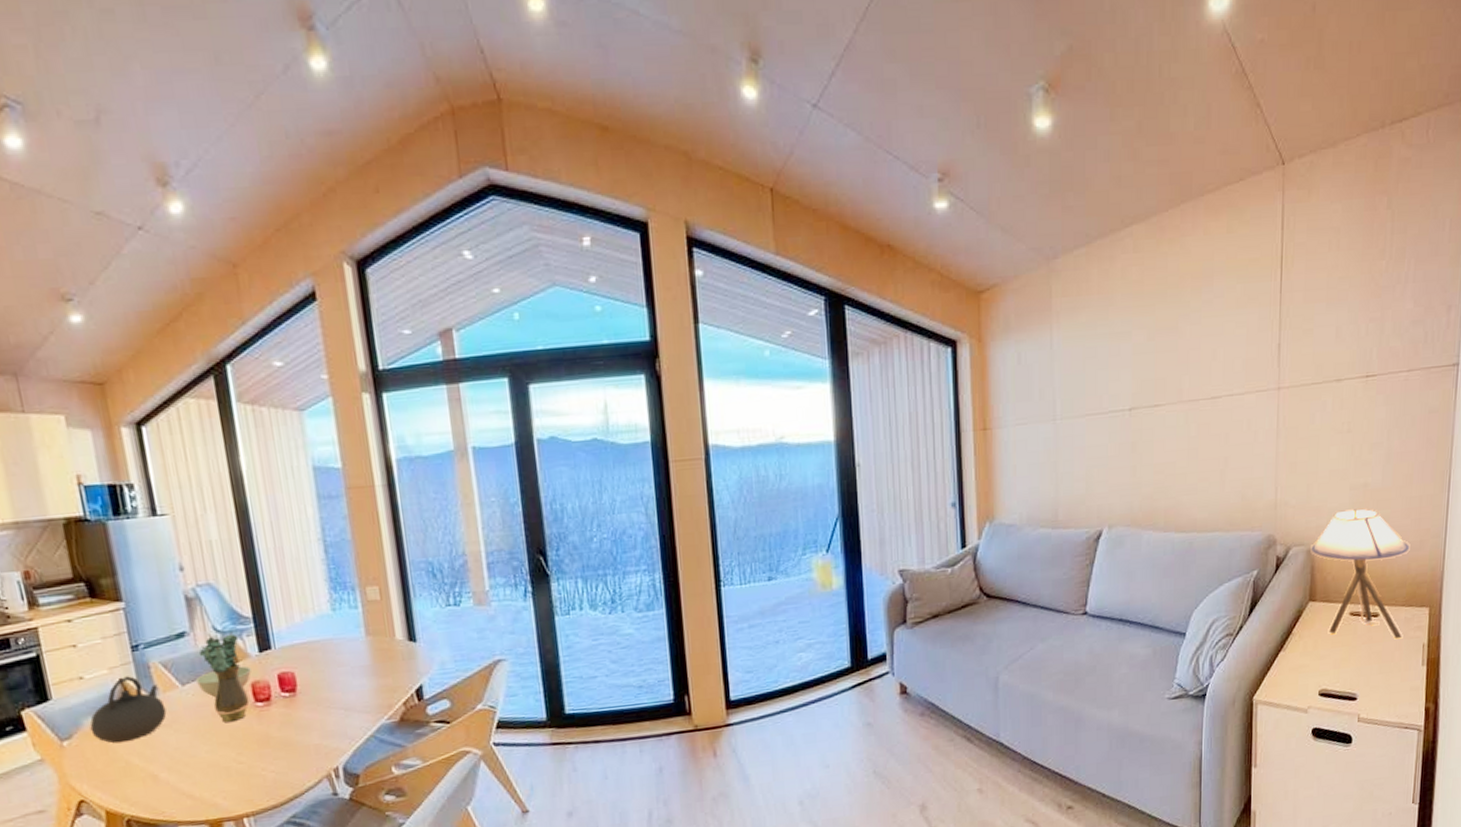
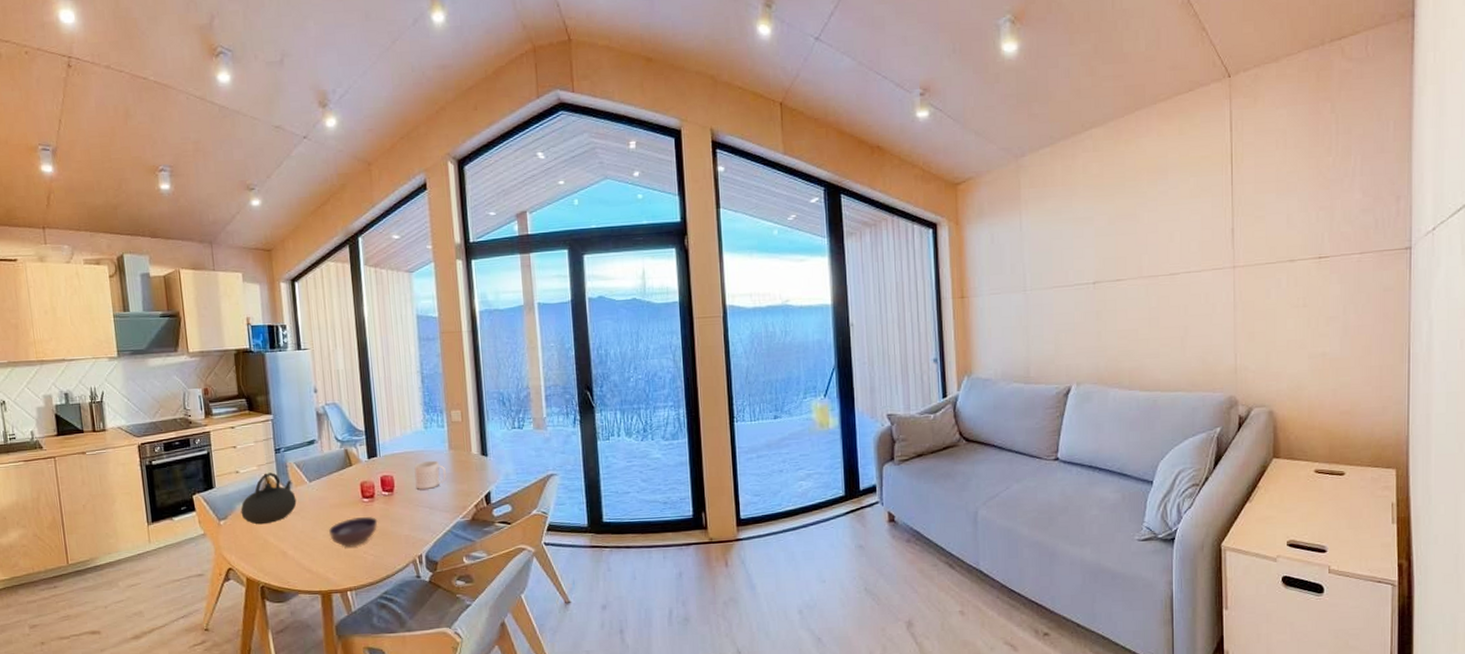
bowl: present [195,665,251,698] -> none [319,469,361,493]
vase: present [198,632,250,722] -> none [323,442,358,513]
bowl: none [213,724,278,764] -> present [329,517,378,548]
mug: none [321,650,366,687] -> present [414,460,447,490]
table lamp: present [1311,508,1410,640] -> none [1272,375,1373,497]

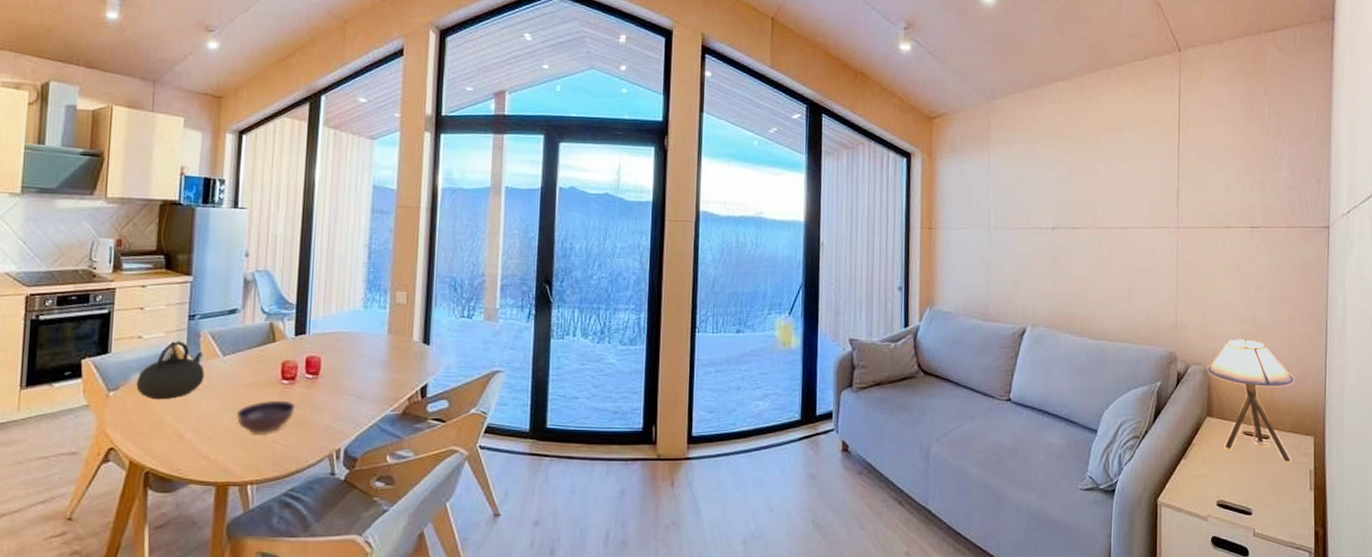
mug: present [414,460,447,490] -> none [345,343,382,375]
table lamp: none [1272,375,1373,497] -> present [1207,339,1295,462]

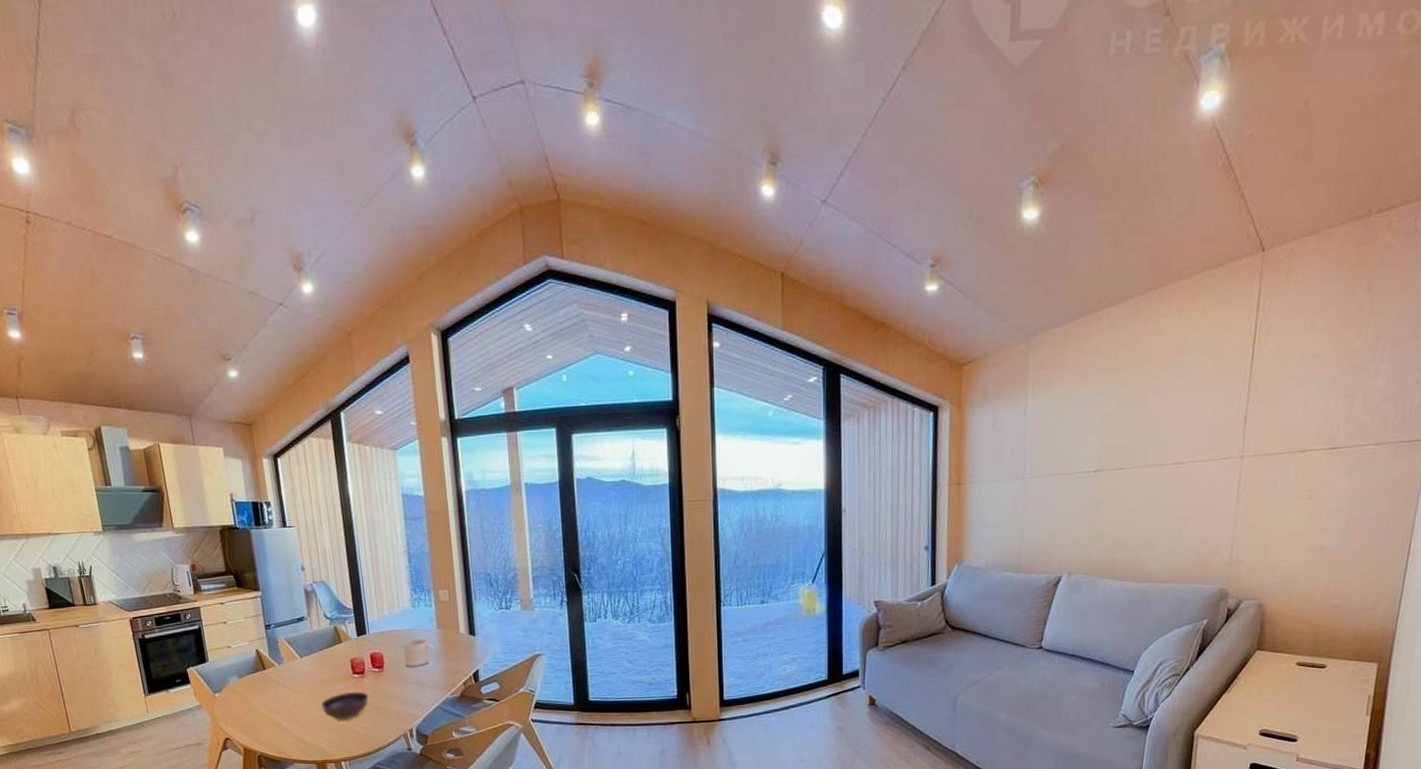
teapot: present [136,341,205,400] -> none [234,648,289,698]
mug: none [345,343,382,375] -> present [403,638,436,667]
table lamp: present [1207,339,1295,462] -> none [1262,569,1363,690]

